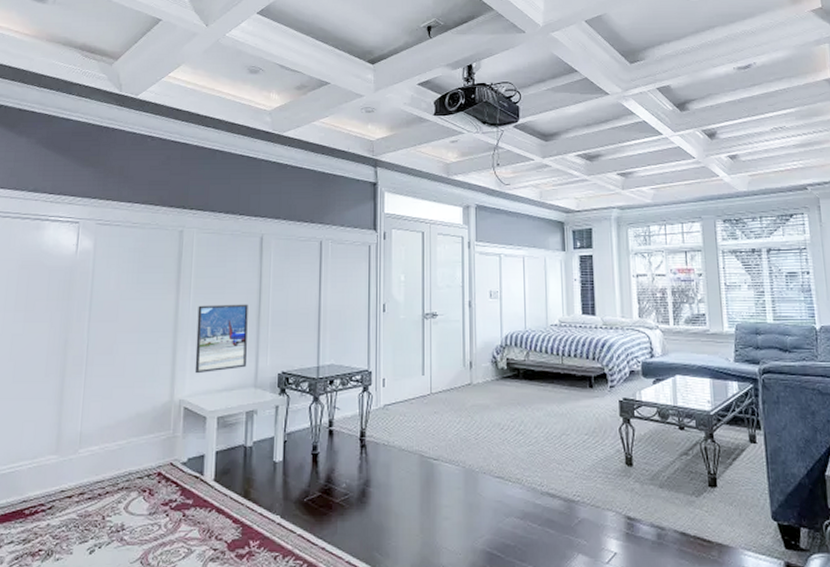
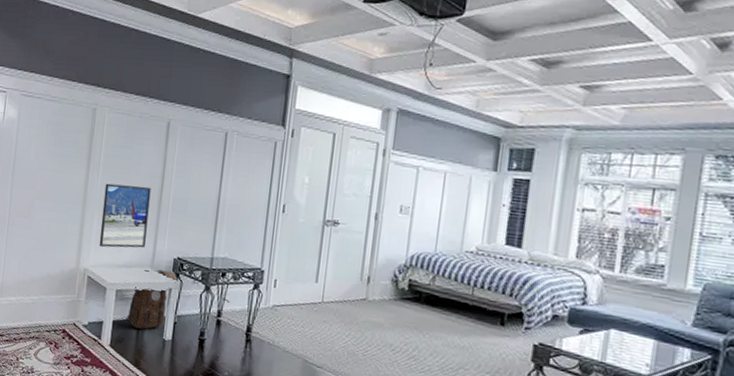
backpack: none [230,388,284,455] -> present [125,269,178,330]

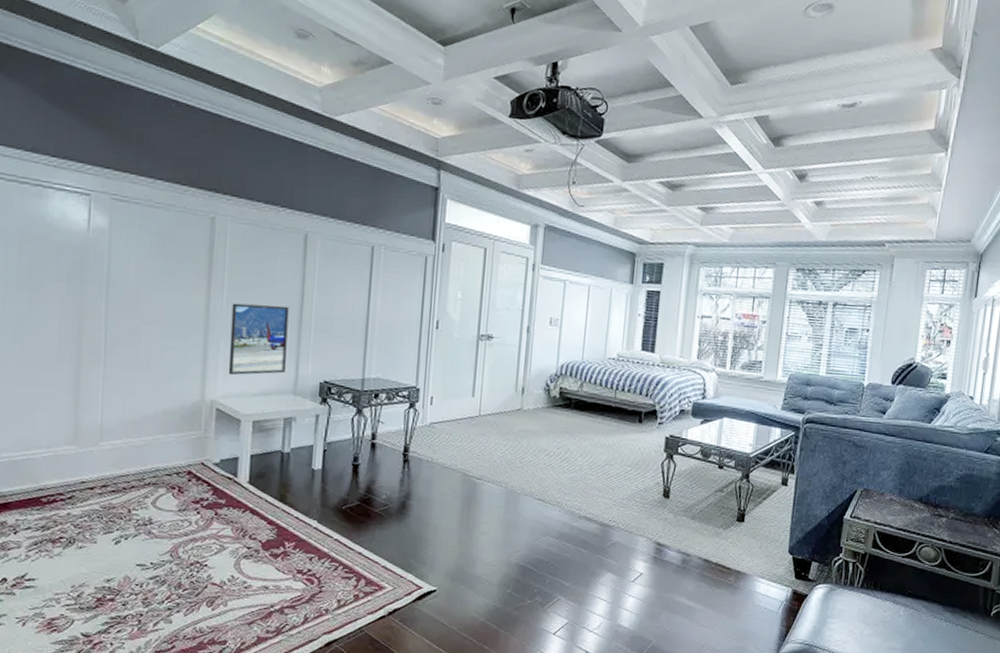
backpack: present [125,269,178,330] -> none [266,395,325,461]

